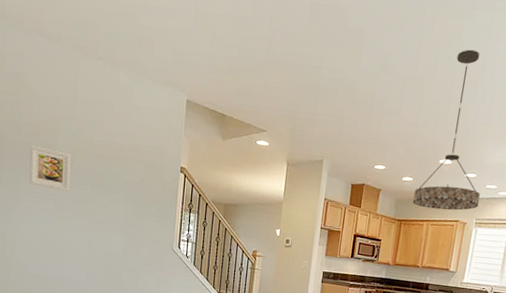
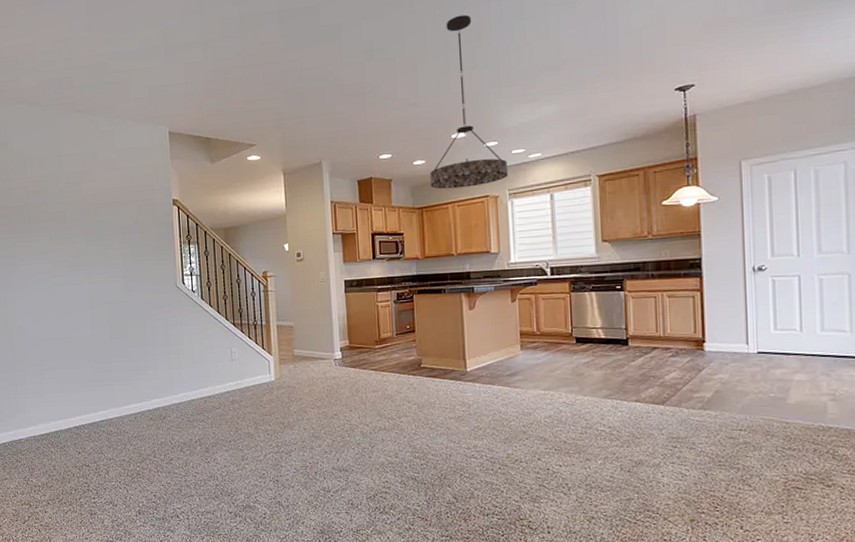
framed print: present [29,144,71,191] -> none [21,207,64,248]

